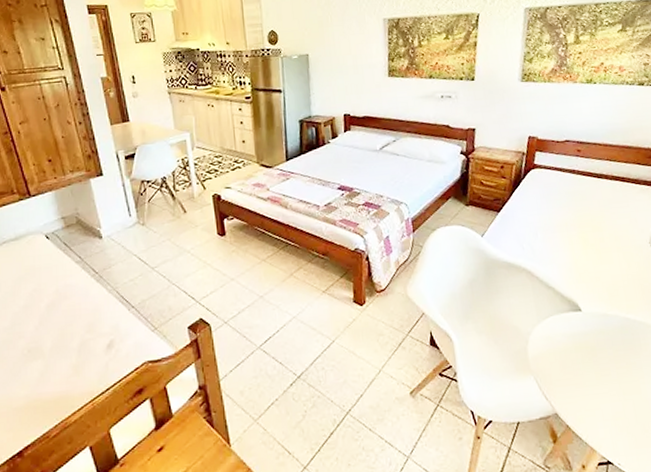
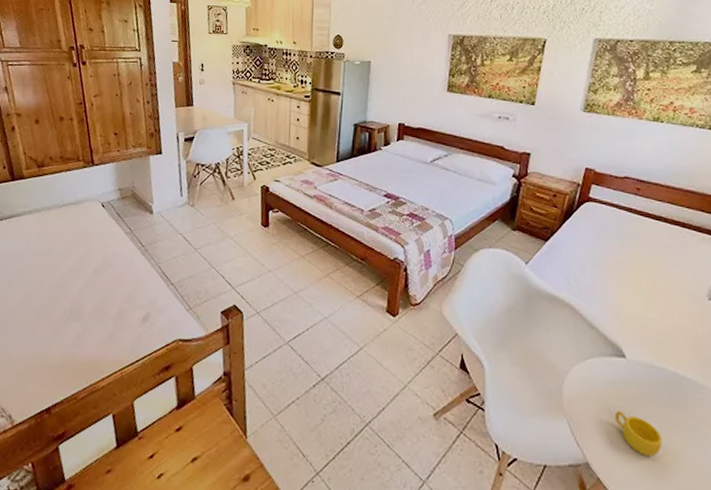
cup: none [577,361,621,399] -> present [615,411,662,457]

